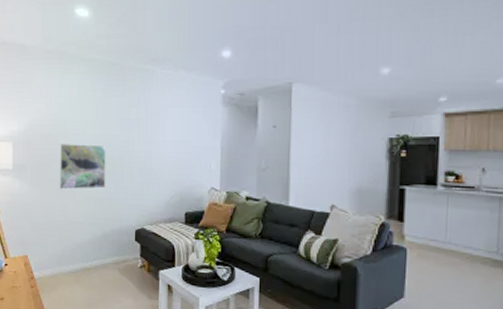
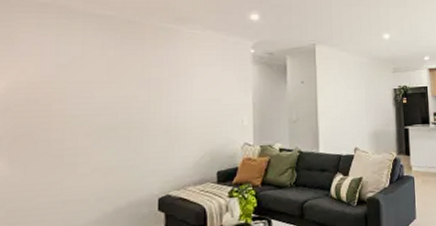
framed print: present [60,144,106,190] -> none [53,108,120,163]

